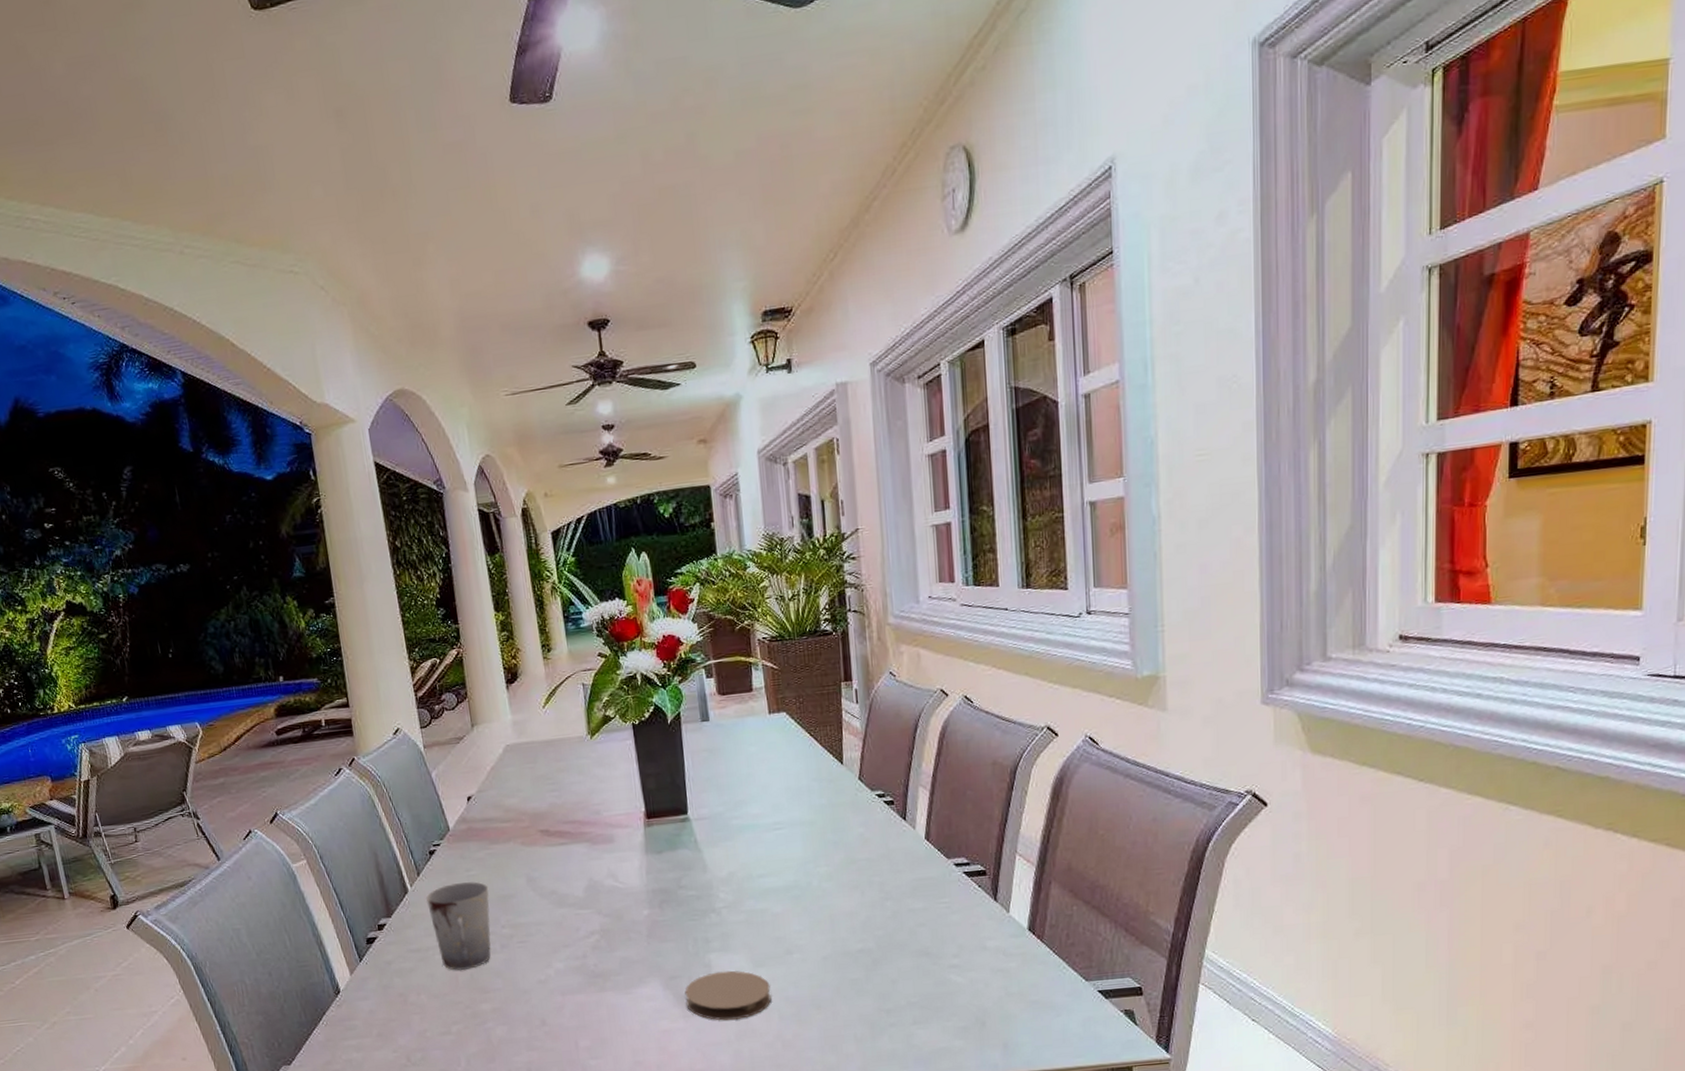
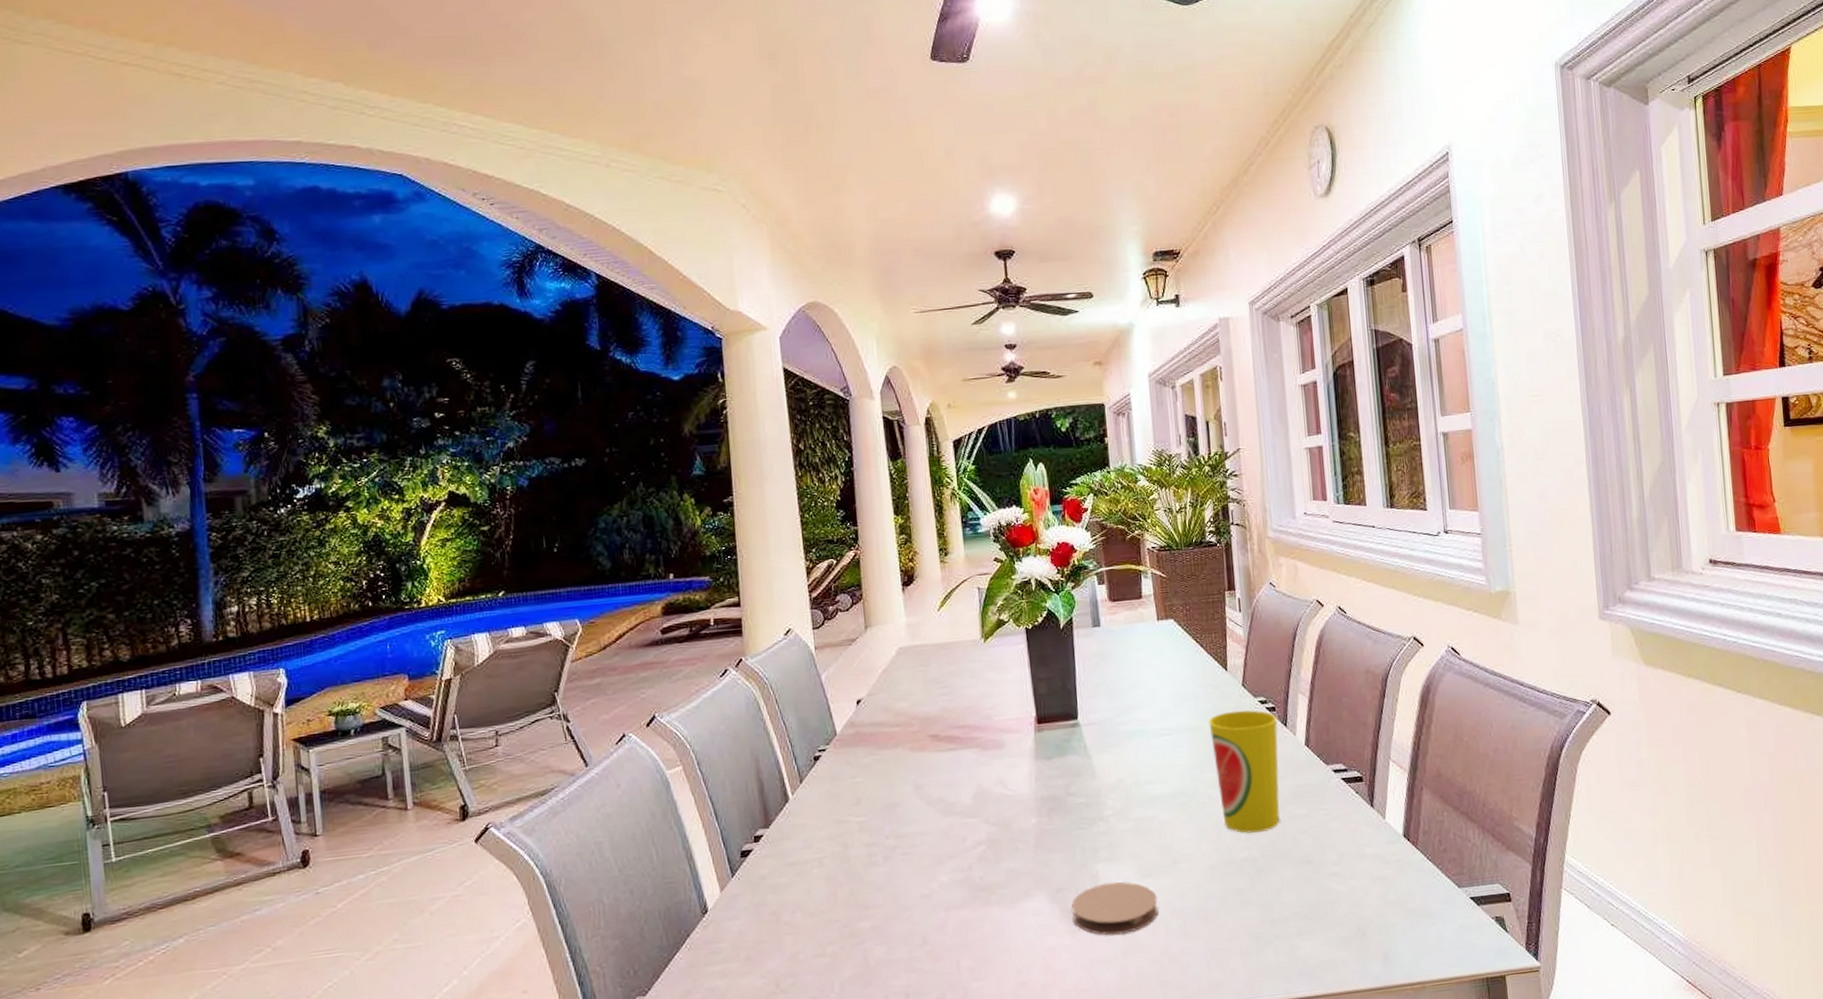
cup: present [426,881,491,971] -> none [808,789,874,886]
cup: none [823,803,897,926] -> present [1208,710,1280,834]

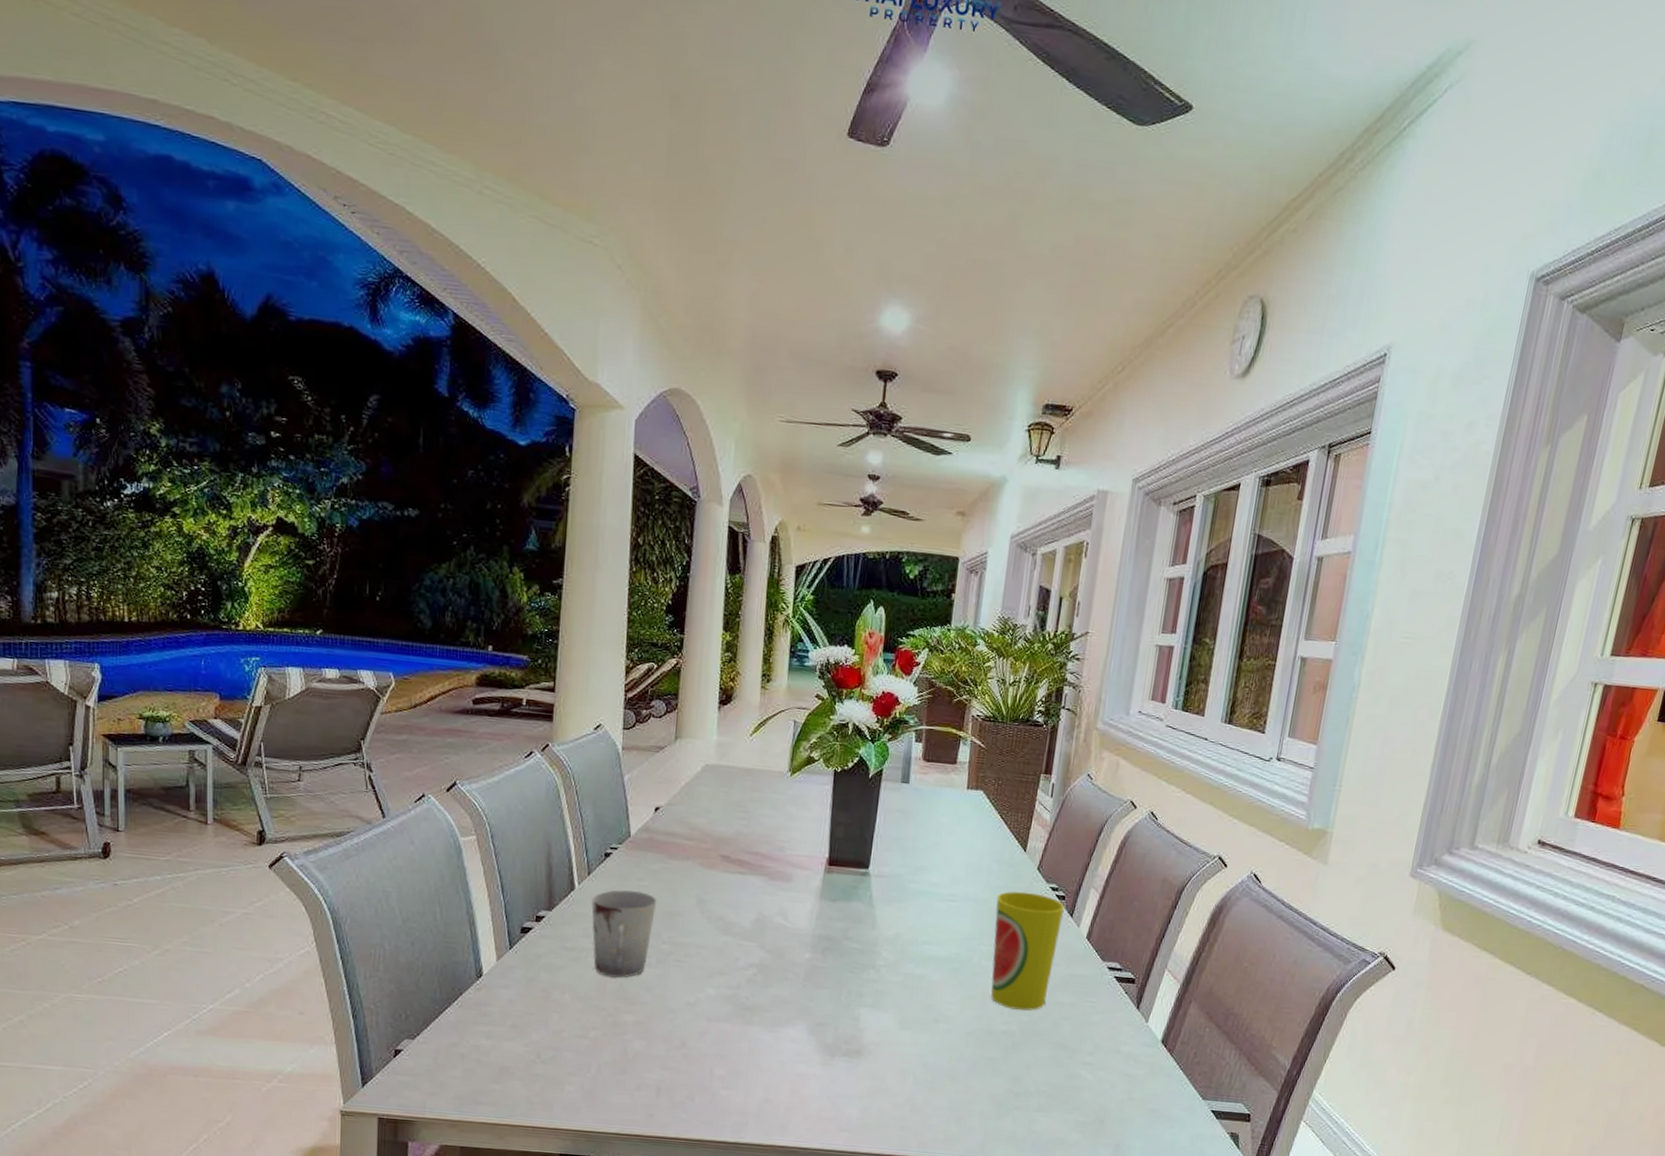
cup: none [808,789,874,886] -> present [591,890,657,979]
coaster: present [1071,881,1158,936] -> none [827,1026,912,1077]

